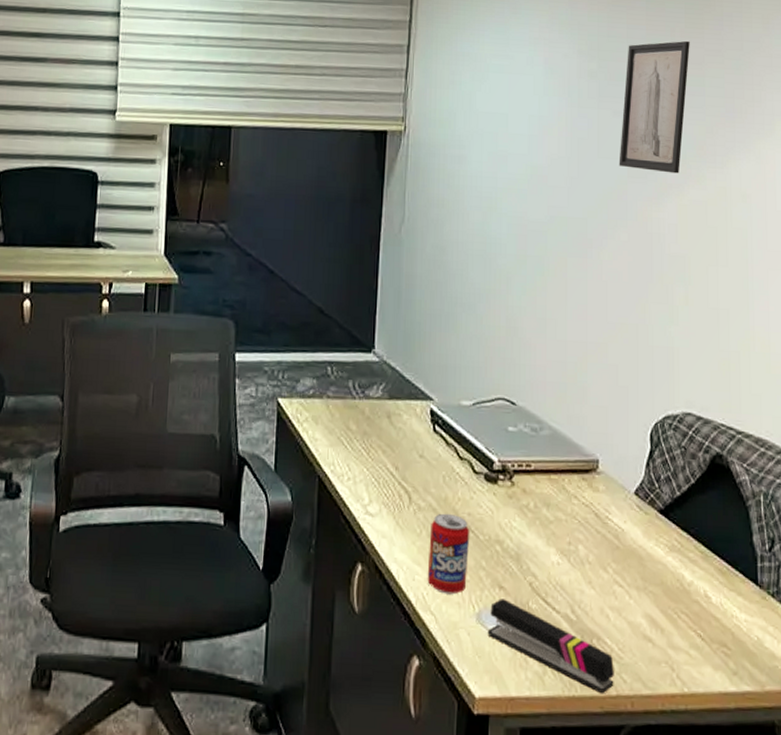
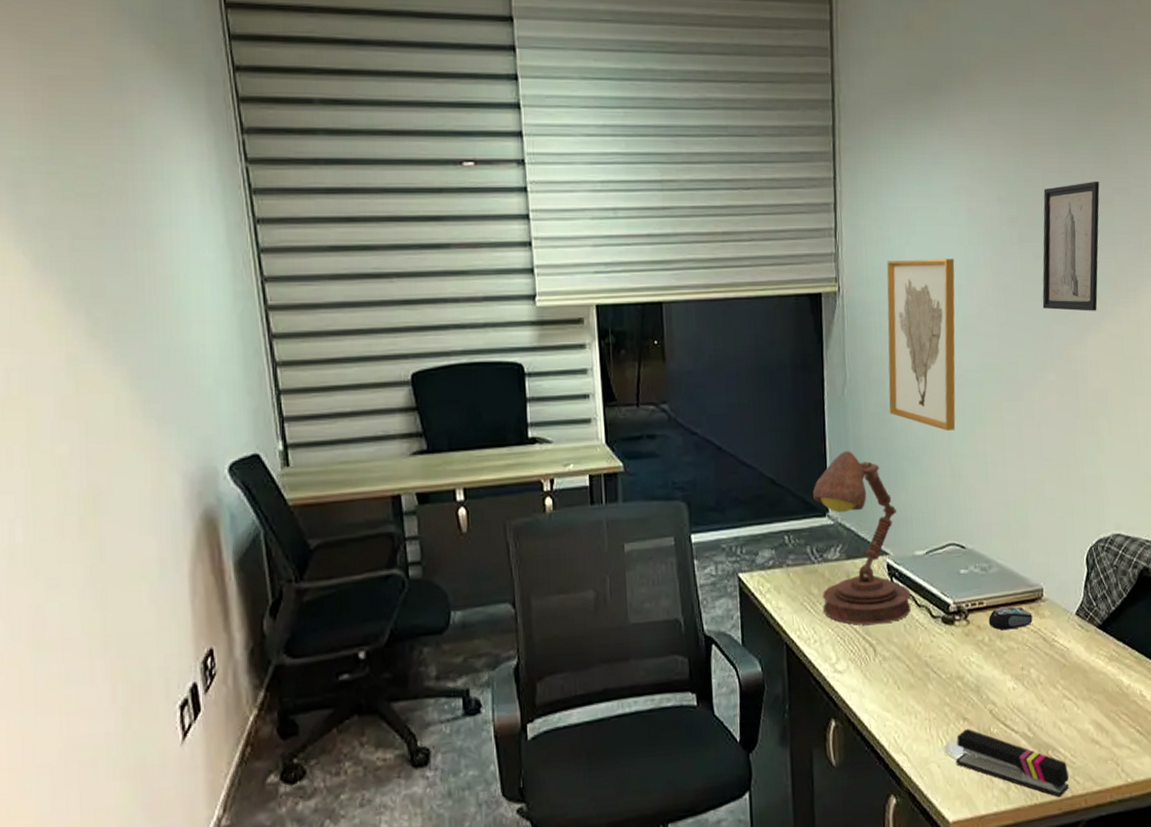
desk lamp: none [359,289,452,472] -> present [813,451,911,626]
beverage can: present [427,513,470,595] -> none [896,659,934,734]
wall art: none [446,105,527,281] -> present [887,259,956,431]
computer mouse: none [535,472,585,499] -> present [988,606,1033,631]

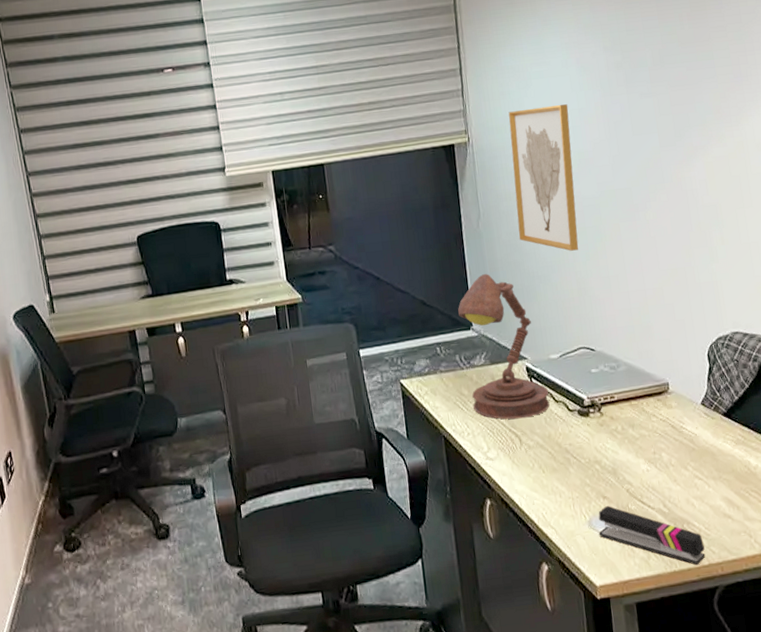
computer mouse: present [988,606,1033,631] -> none [620,399,661,420]
wall art: present [1042,181,1100,311] -> none [645,22,702,139]

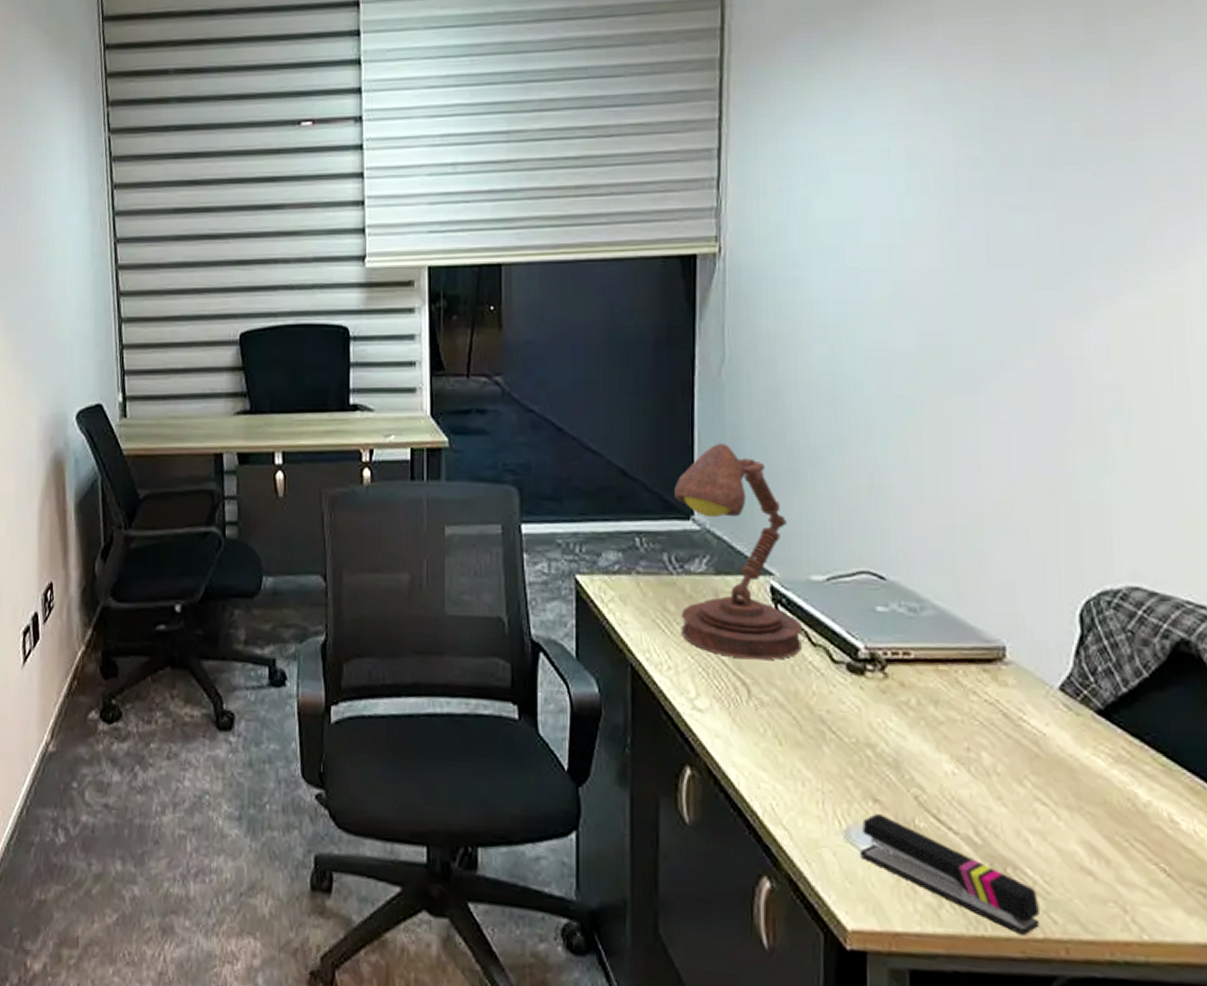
wall art: present [508,104,579,251] -> none [781,212,884,428]

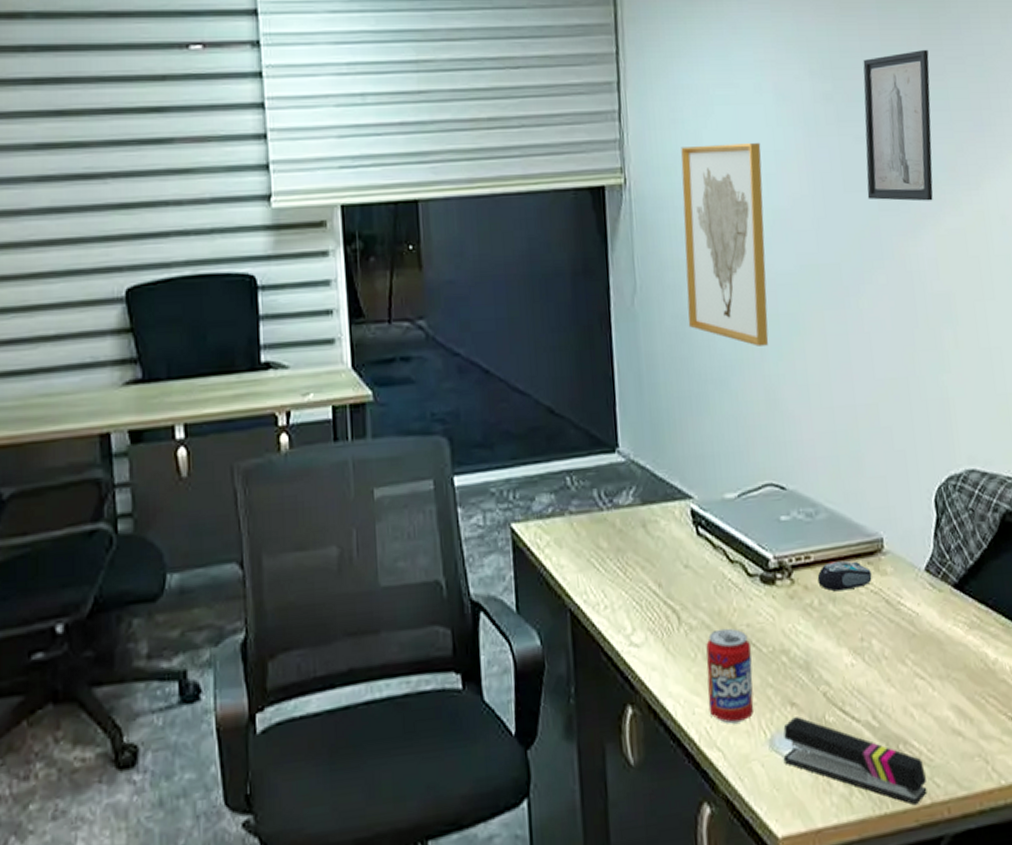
desk lamp: present [674,444,802,661] -> none [599,372,722,587]
beverage can: none [776,709,831,807] -> present [706,628,754,724]
wall art: none [781,212,884,428] -> present [681,143,769,346]
computer mouse: none [917,662,987,695] -> present [817,560,872,592]
wall art: none [1018,104,1120,280] -> present [863,49,933,201]

